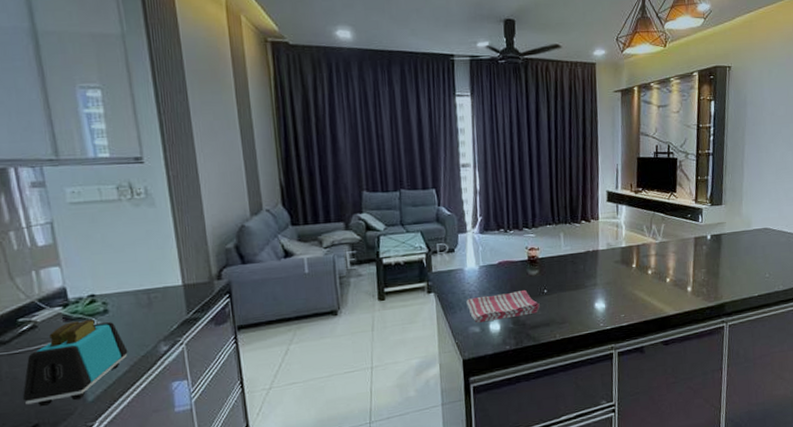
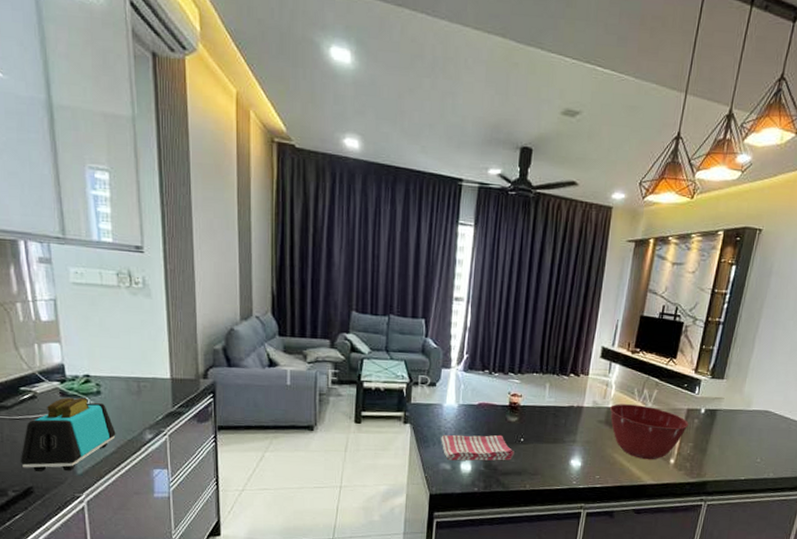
mixing bowl: none [624,240,698,292] -> present [610,404,689,460]

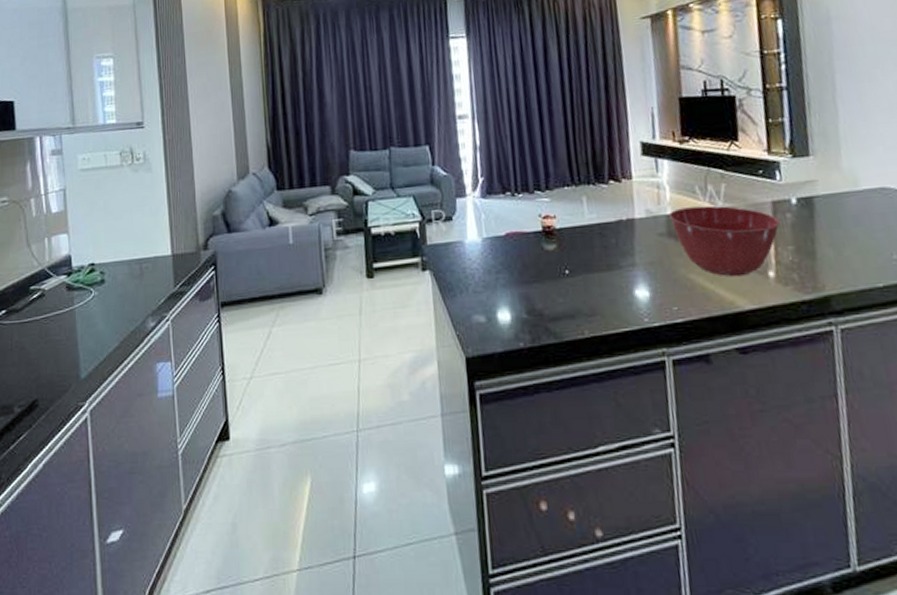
toaster: present [20,397,116,472] -> none [27,289,119,381]
dish towel: present [441,434,514,461] -> none [468,269,561,311]

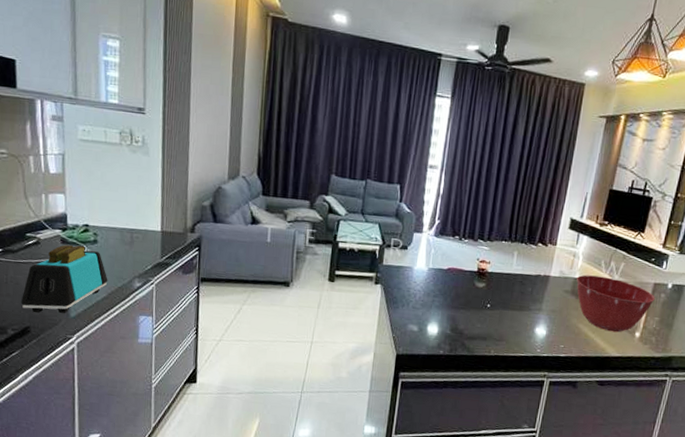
toaster: none [27,289,119,381] -> present [20,245,108,313]

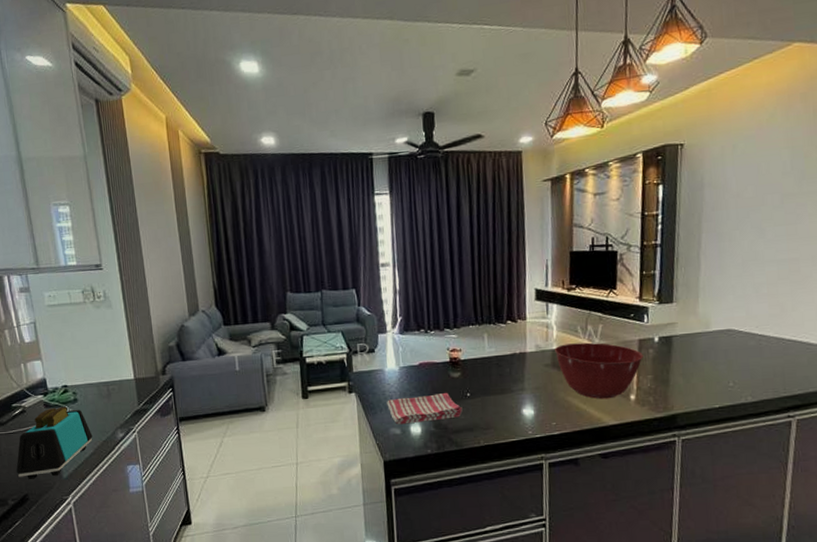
dish towel: none [409,297,481,325] -> present [387,392,463,425]

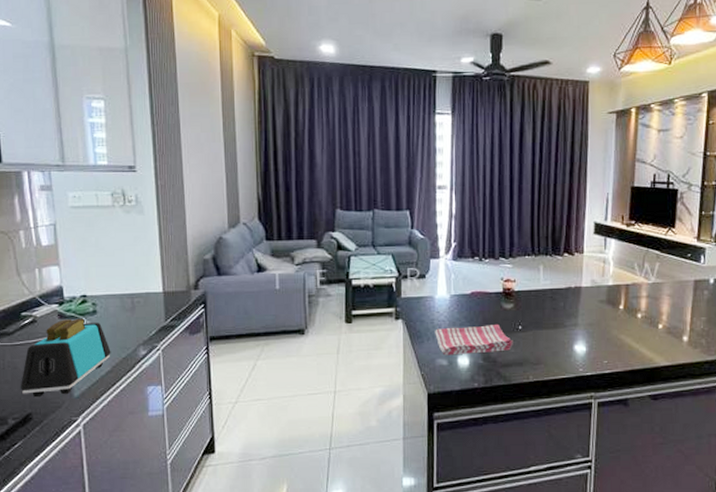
mixing bowl: present [555,342,644,400] -> none [611,280,698,339]

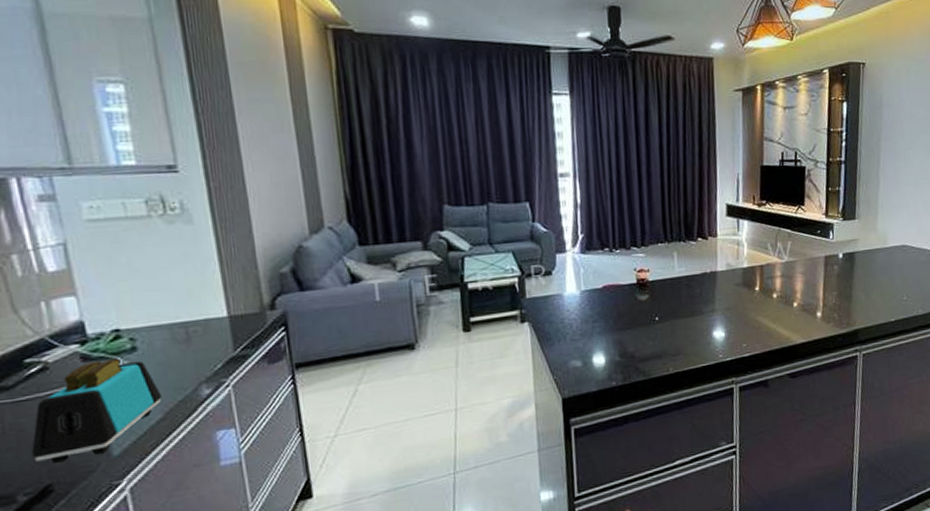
dish towel: present [435,323,513,356] -> none [566,317,651,356]

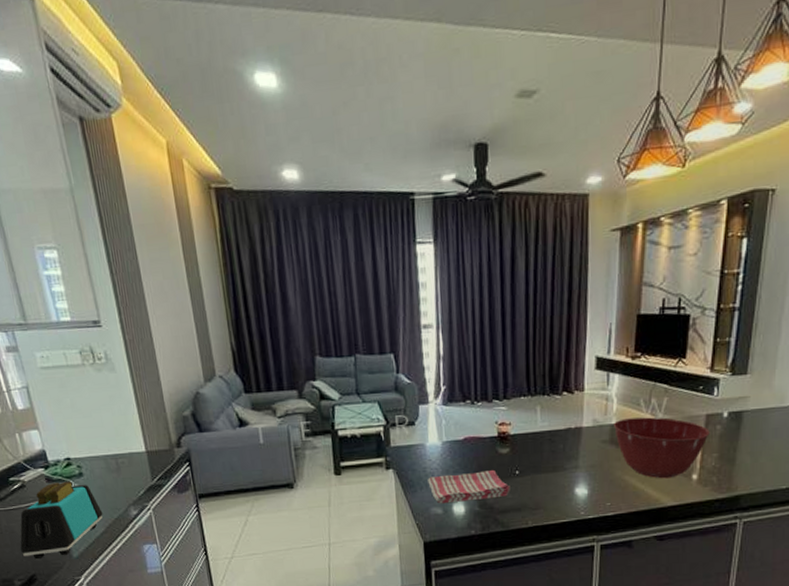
dish towel: none [566,317,651,356] -> present [428,469,510,504]
mixing bowl: none [745,259,829,318] -> present [614,417,710,479]

